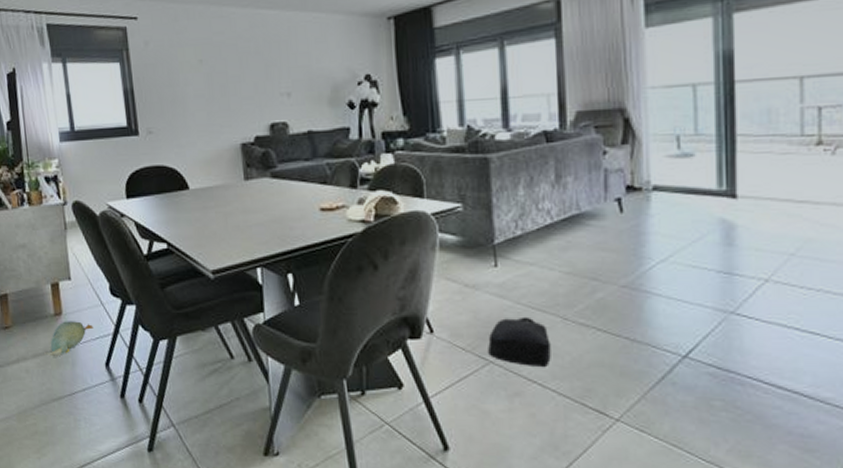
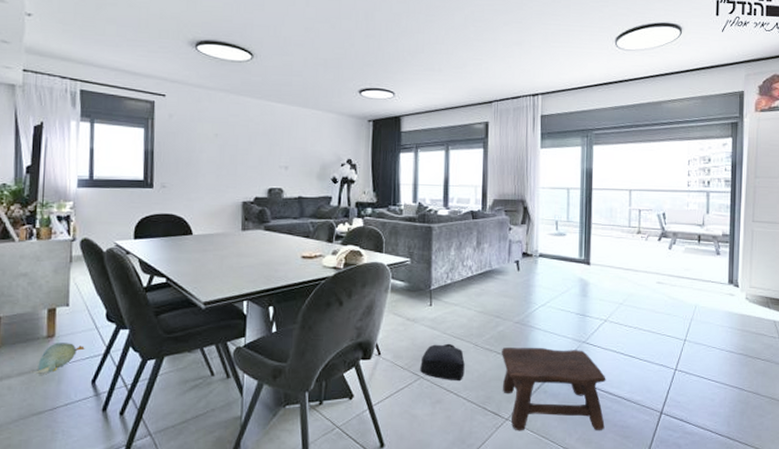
stool: none [604,320,772,440] -> present [502,347,606,431]

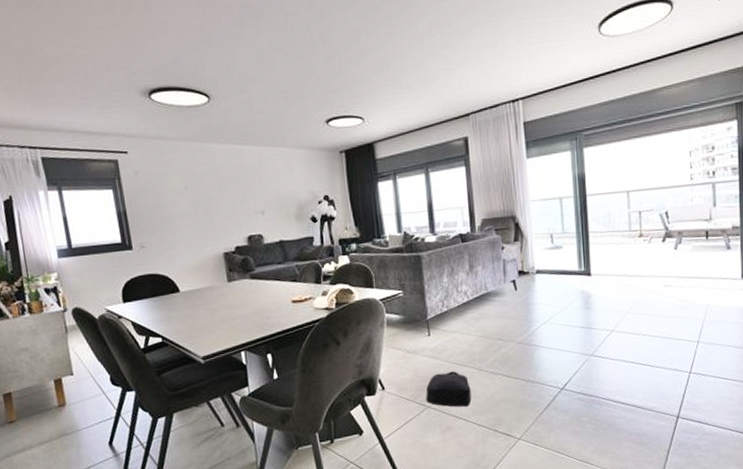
plush toy: present [29,343,85,375] -> none [48,409,96,443]
stool: present [502,347,606,431] -> none [507,363,620,449]

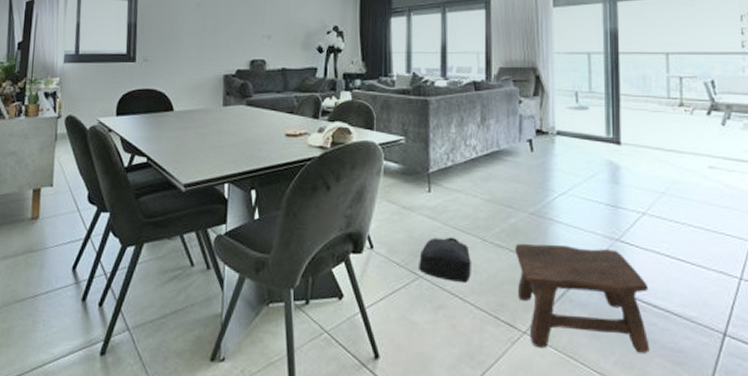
stool: none [507,363,620,449] -> present [515,244,650,353]

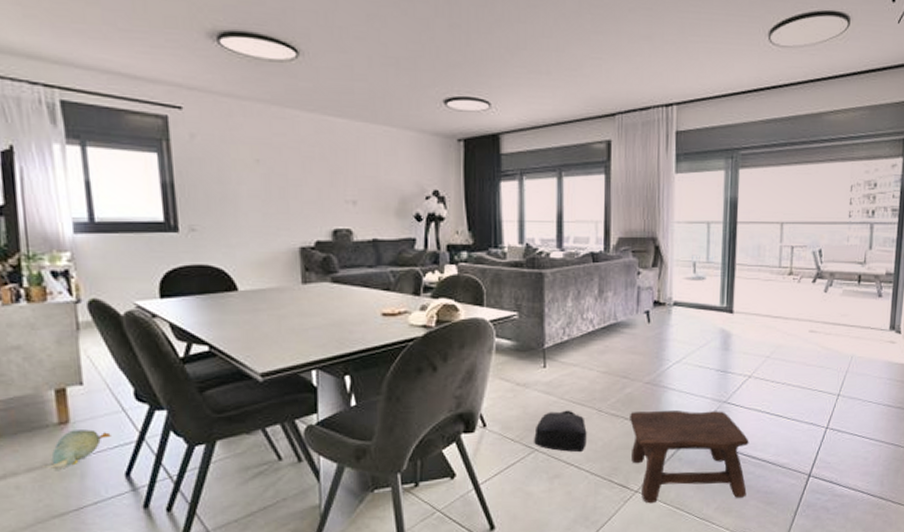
plush toy: none [14,225,67,259] -> present [41,429,111,470]

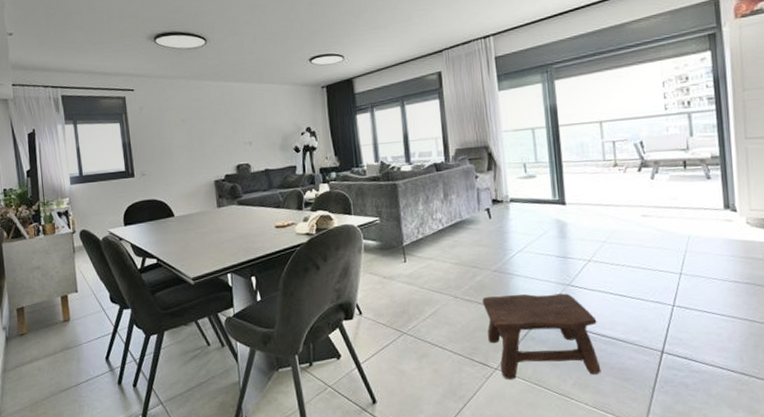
plush toy: present [41,429,111,470] -> none [53,325,96,356]
backpack: present [534,410,587,453] -> none [402,297,447,335]

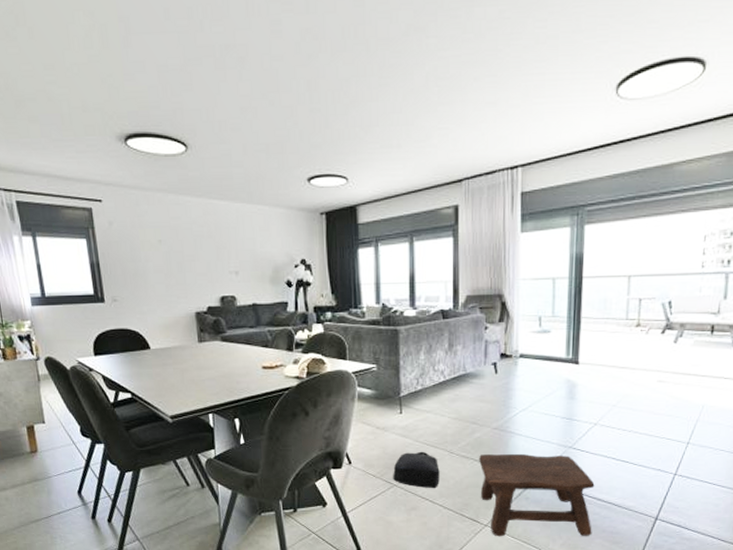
backpack: none [402,297,447,335] -> present [393,451,440,489]

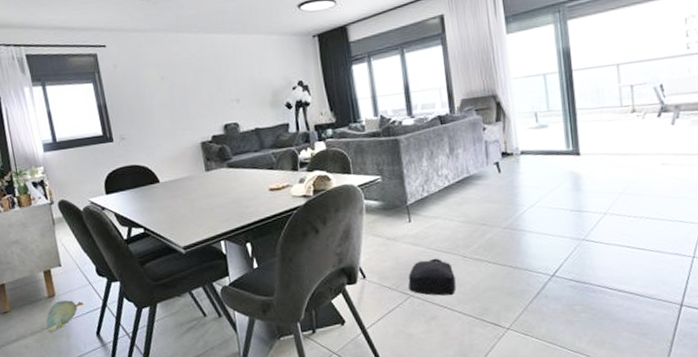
plush toy: none [21,457,67,487] -> present [40,300,84,333]
stool: present [479,453,595,537] -> none [493,248,618,340]

